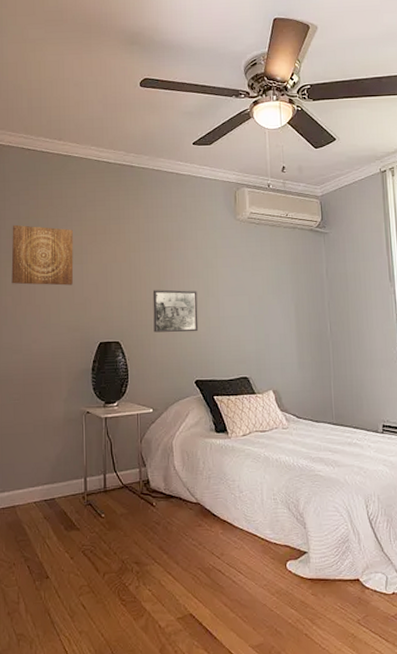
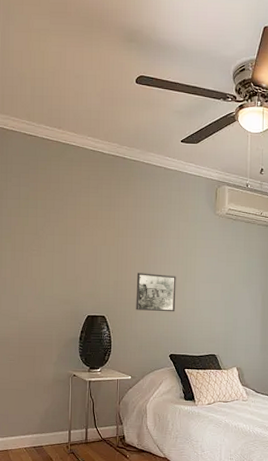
wall art: present [11,224,74,286] -> none [11,204,68,263]

